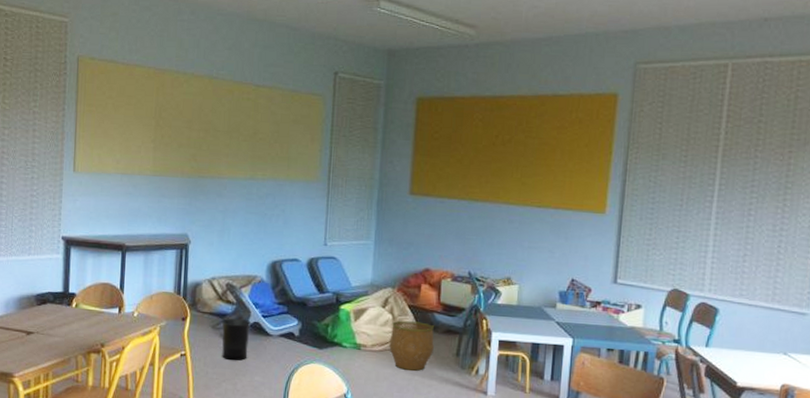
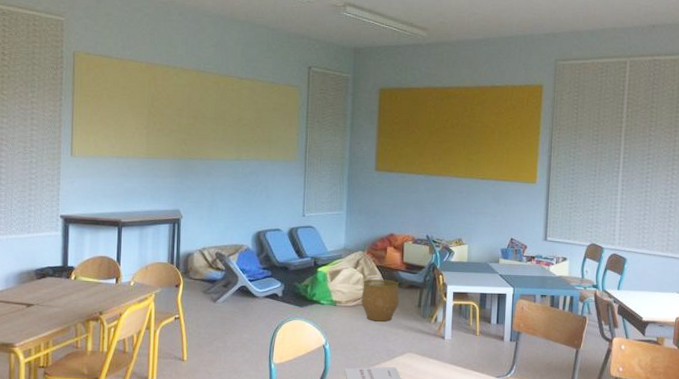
waste bin: present [221,318,252,361] -> none [212,283,240,321]

